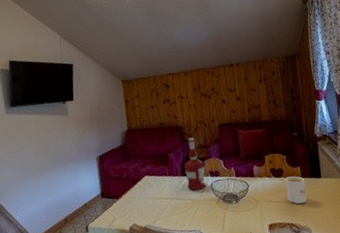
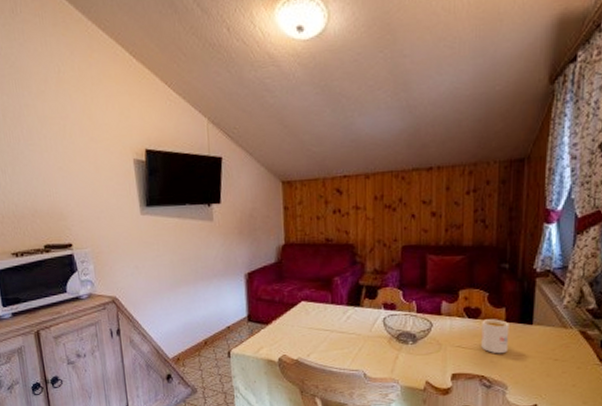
alcohol: present [184,137,206,191] -> none [352,259,377,324]

